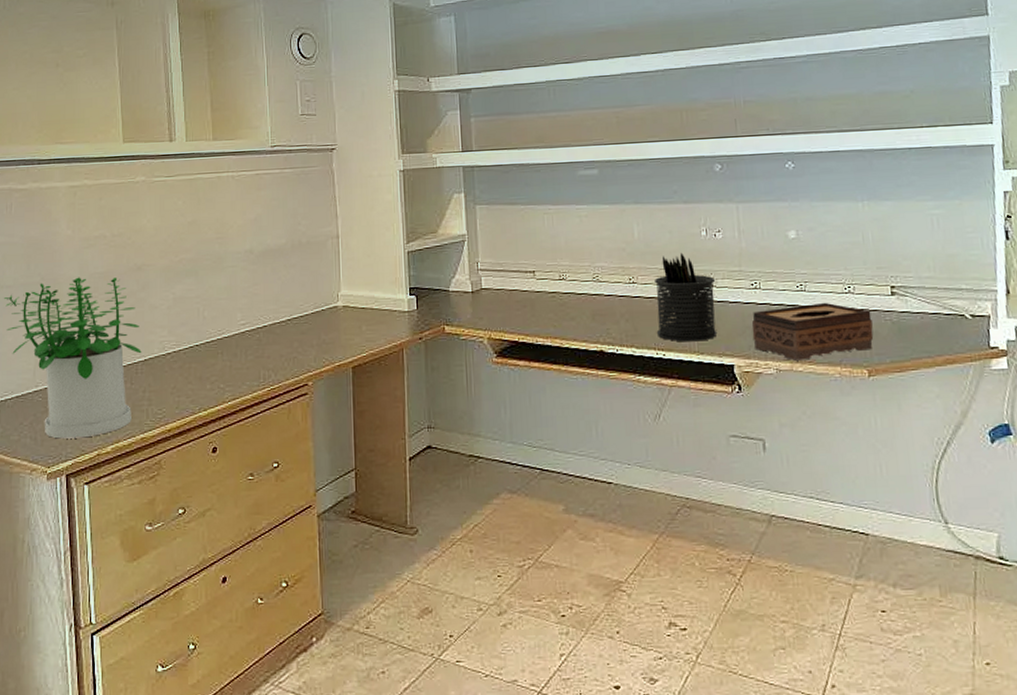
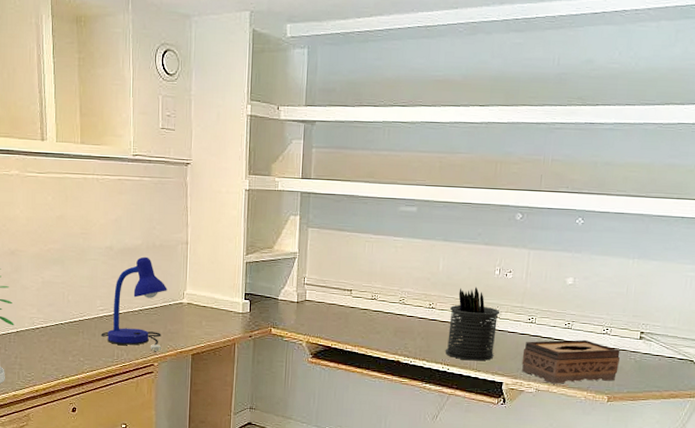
desk lamp: none [243,257,319,368] -> present [101,256,167,351]

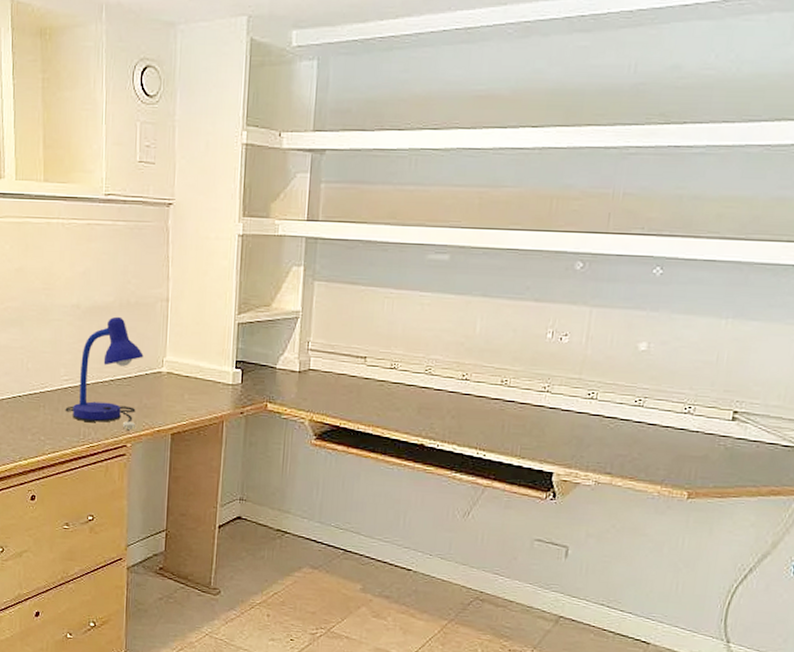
pen holder: present [445,287,500,361] -> none [480,353,552,446]
tissue box: present [521,339,620,384] -> none [577,420,706,476]

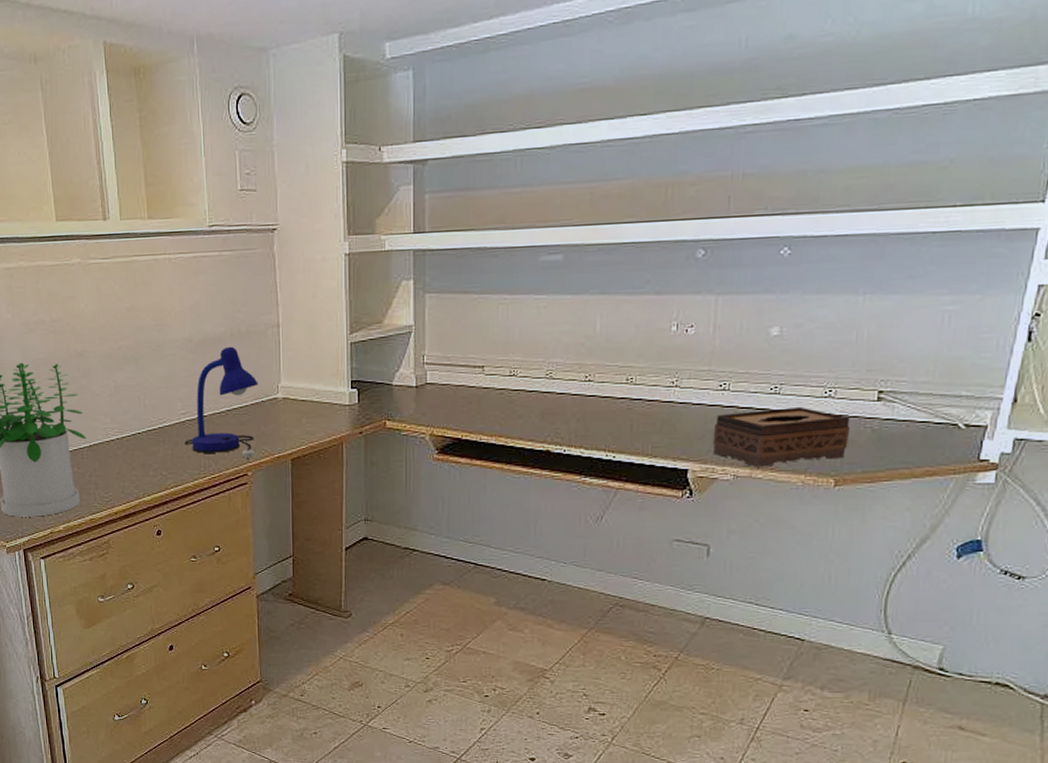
tissue box: none [577,420,706,476] -> present [712,406,850,467]

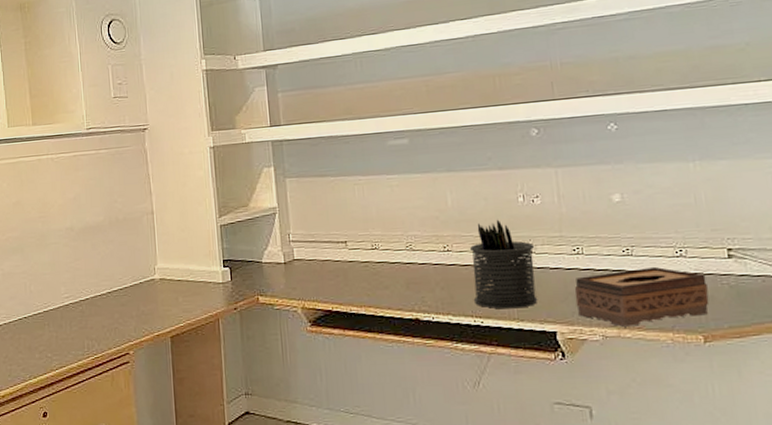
desk lamp: present [184,346,258,458] -> none [68,233,136,337]
pen holder: none [608,349,681,444] -> present [470,219,538,309]

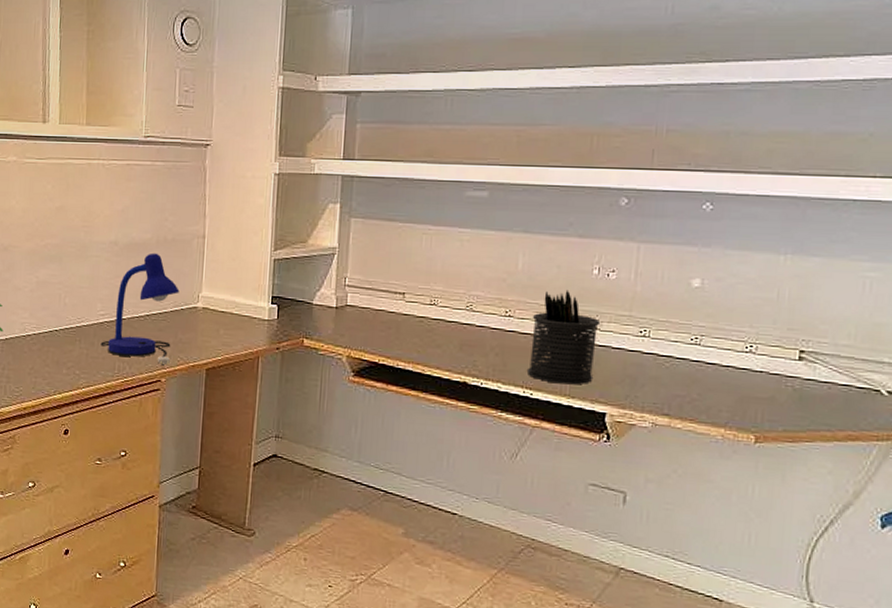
desk lamp: none [68,233,136,337] -> present [100,253,180,365]
tissue box: present [574,266,710,327] -> none [631,359,771,417]

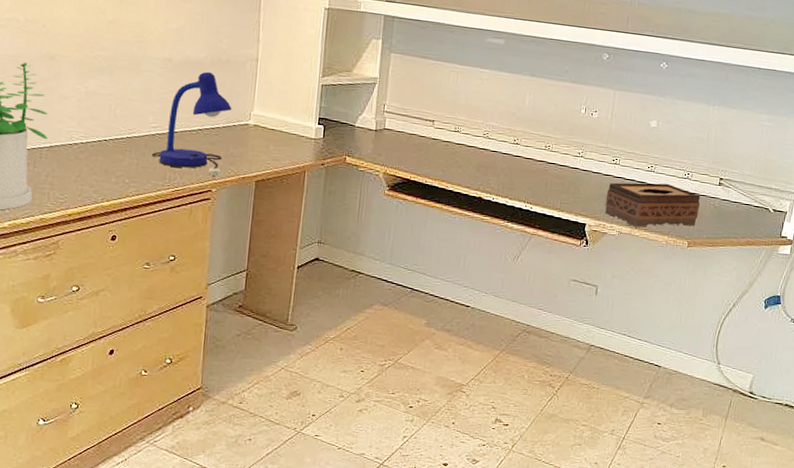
pen holder: present [526,290,601,385] -> none [528,124,585,201]
tissue box: none [631,359,771,417] -> present [605,182,700,228]

